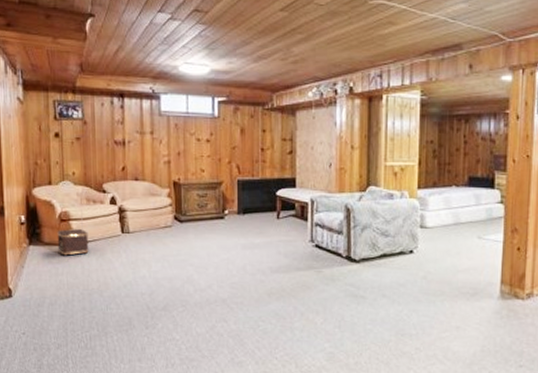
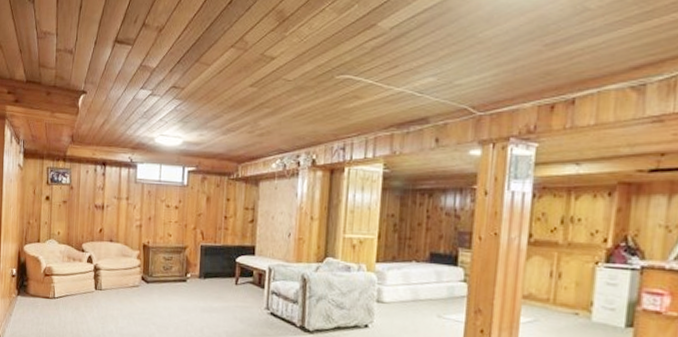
ottoman: present [57,209,89,257] -> none [40,266,67,308]

